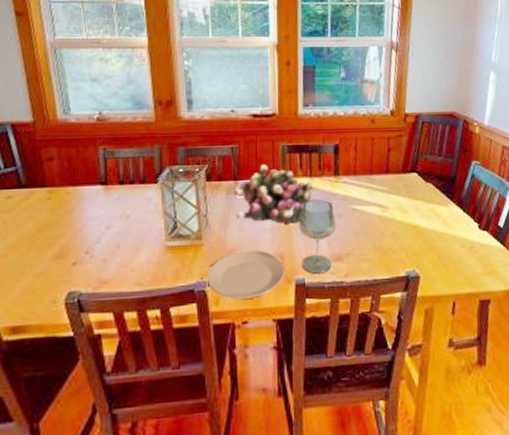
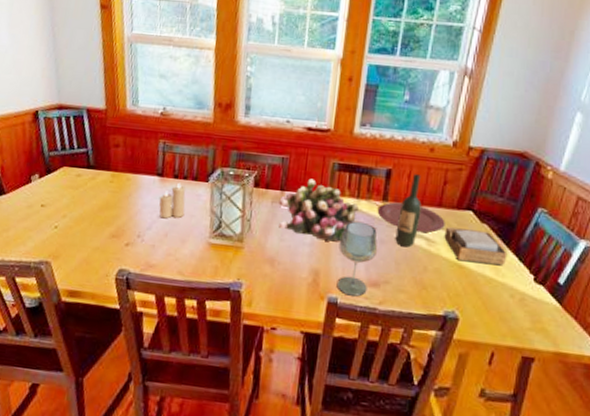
candle: none [105,188,136,229] -> present [159,182,186,219]
plate: present [206,250,285,300] -> none [242,259,319,308]
plate: none [331,175,395,201] -> present [377,202,445,233]
wine bottle: none [351,146,372,217] -> present [395,174,422,248]
napkin holder: none [395,190,453,222] -> present [444,227,508,266]

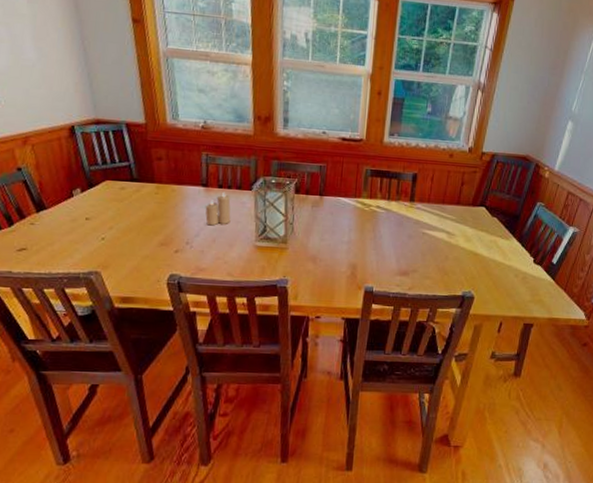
flower arrangement: present [278,178,359,242] -> none [318,184,389,239]
wine glass: present [338,221,378,297] -> none [373,220,407,285]
plate: present [377,202,445,233] -> none [405,202,463,228]
wine bottle: present [395,174,422,248] -> none [421,177,443,241]
napkin holder: present [444,227,508,266] -> none [462,221,513,252]

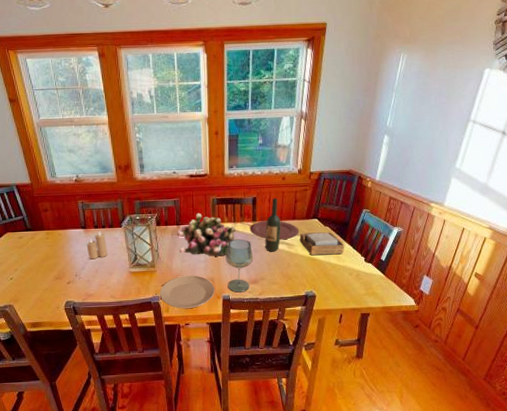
plate: none [288,257,357,299] -> present [159,275,215,309]
flower arrangement: none [318,184,389,239] -> present [177,213,236,257]
wine glass: none [373,220,407,285] -> present [225,239,254,293]
plate: none [405,202,463,228] -> present [249,221,299,240]
wine bottle: none [421,177,443,241] -> present [265,198,281,252]
napkin holder: none [462,221,513,252] -> present [299,232,345,256]

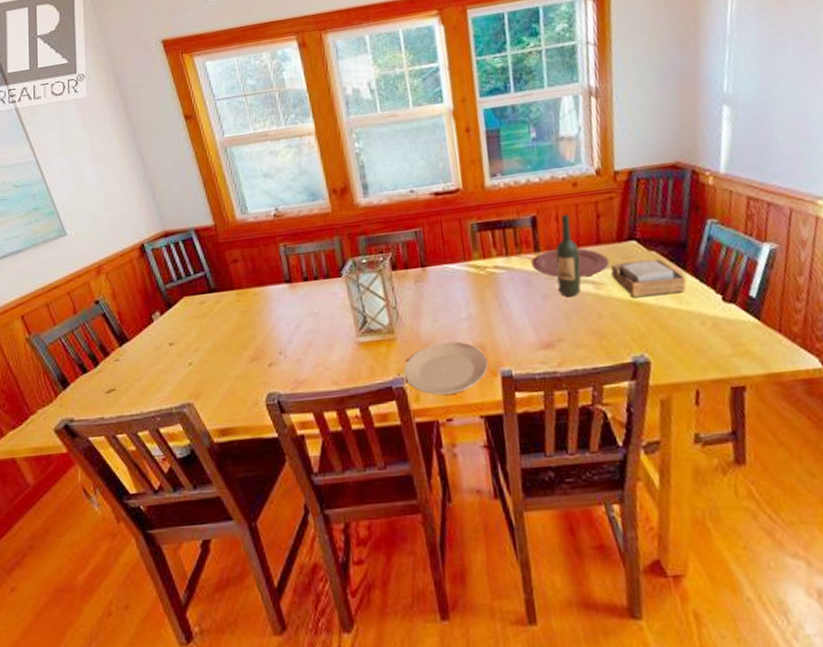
candle: present [86,231,108,260] -> none [293,284,324,328]
flower arrangement: present [177,213,236,257] -> none [422,246,511,311]
wine glass: present [225,239,254,293] -> none [498,280,543,365]

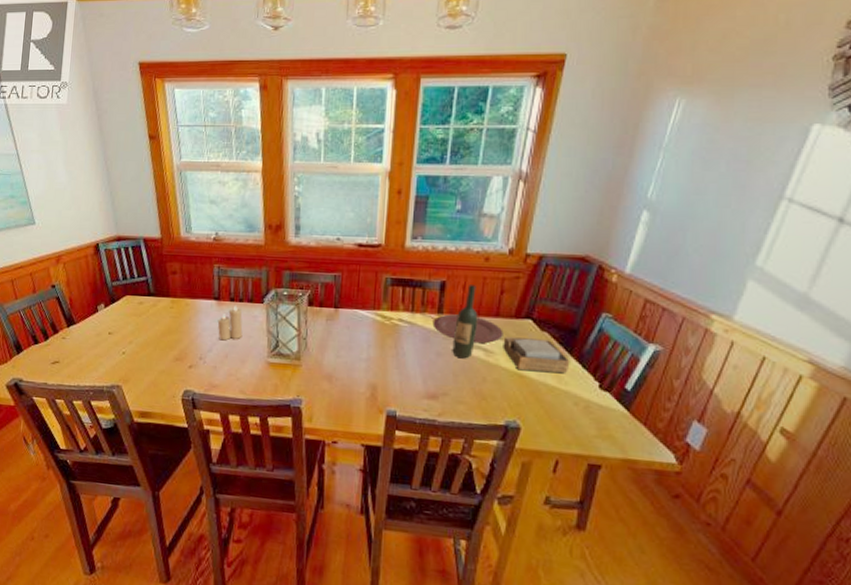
candle: none [293,284,324,328] -> present [217,305,243,341]
plate: present [403,341,489,396] -> none [302,376,377,422]

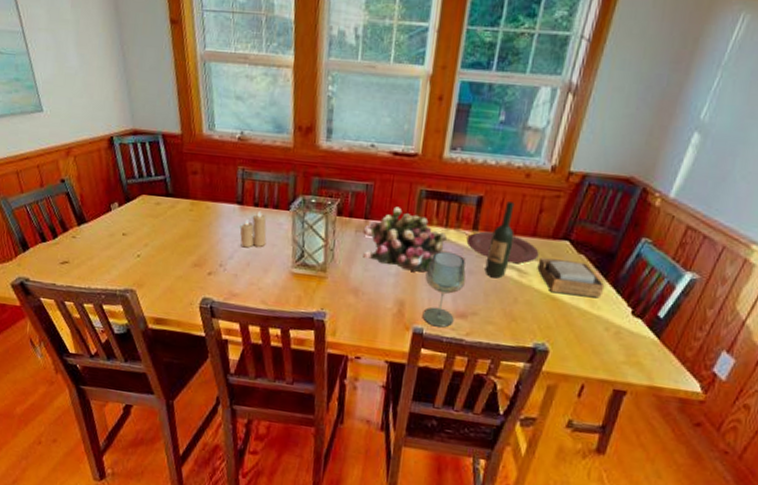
flower arrangement: none [333,295,414,356] -> present [363,206,447,273]
wine glass: none [395,335,435,409] -> present [423,251,466,328]

